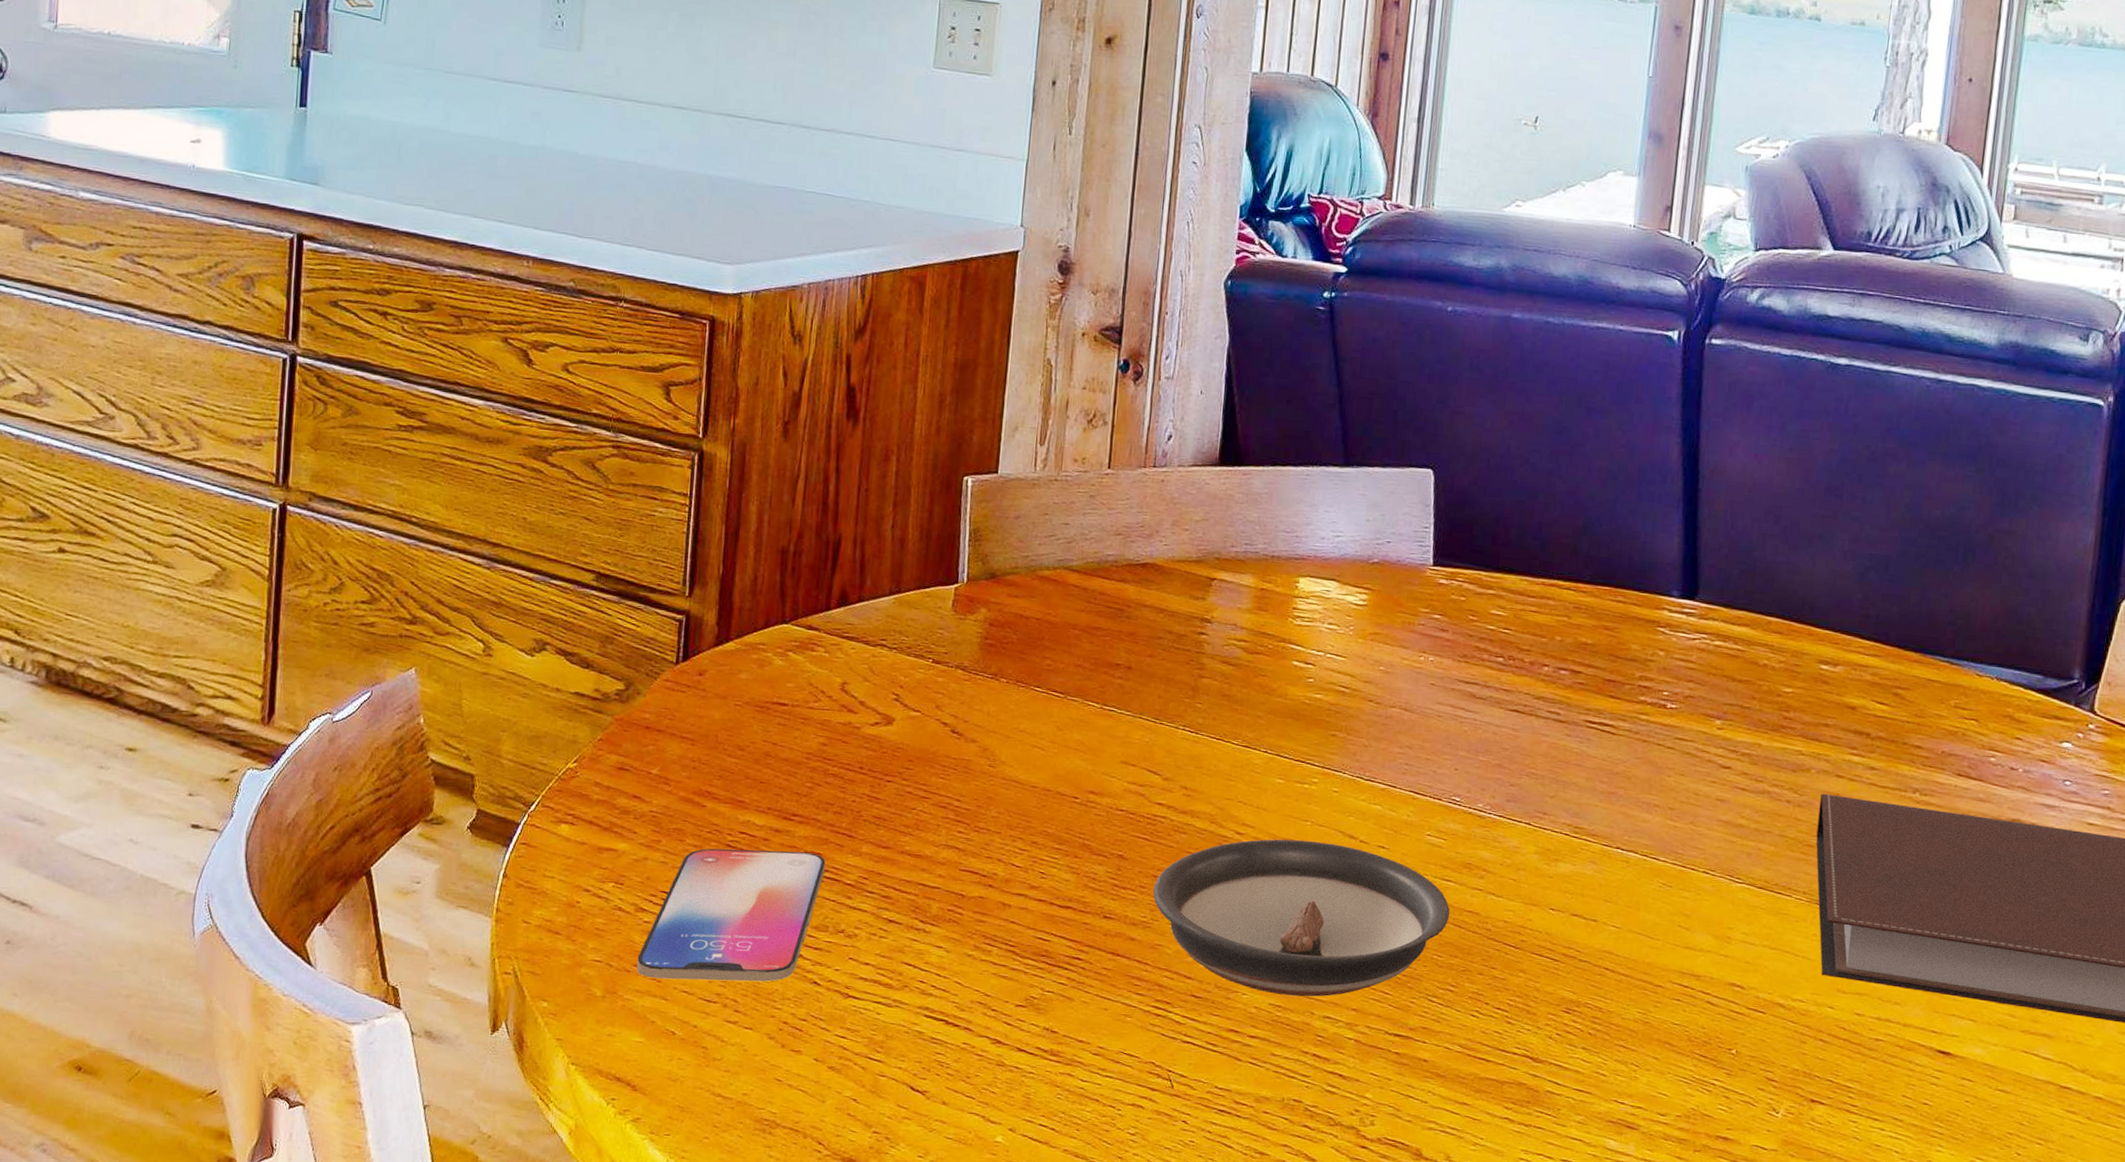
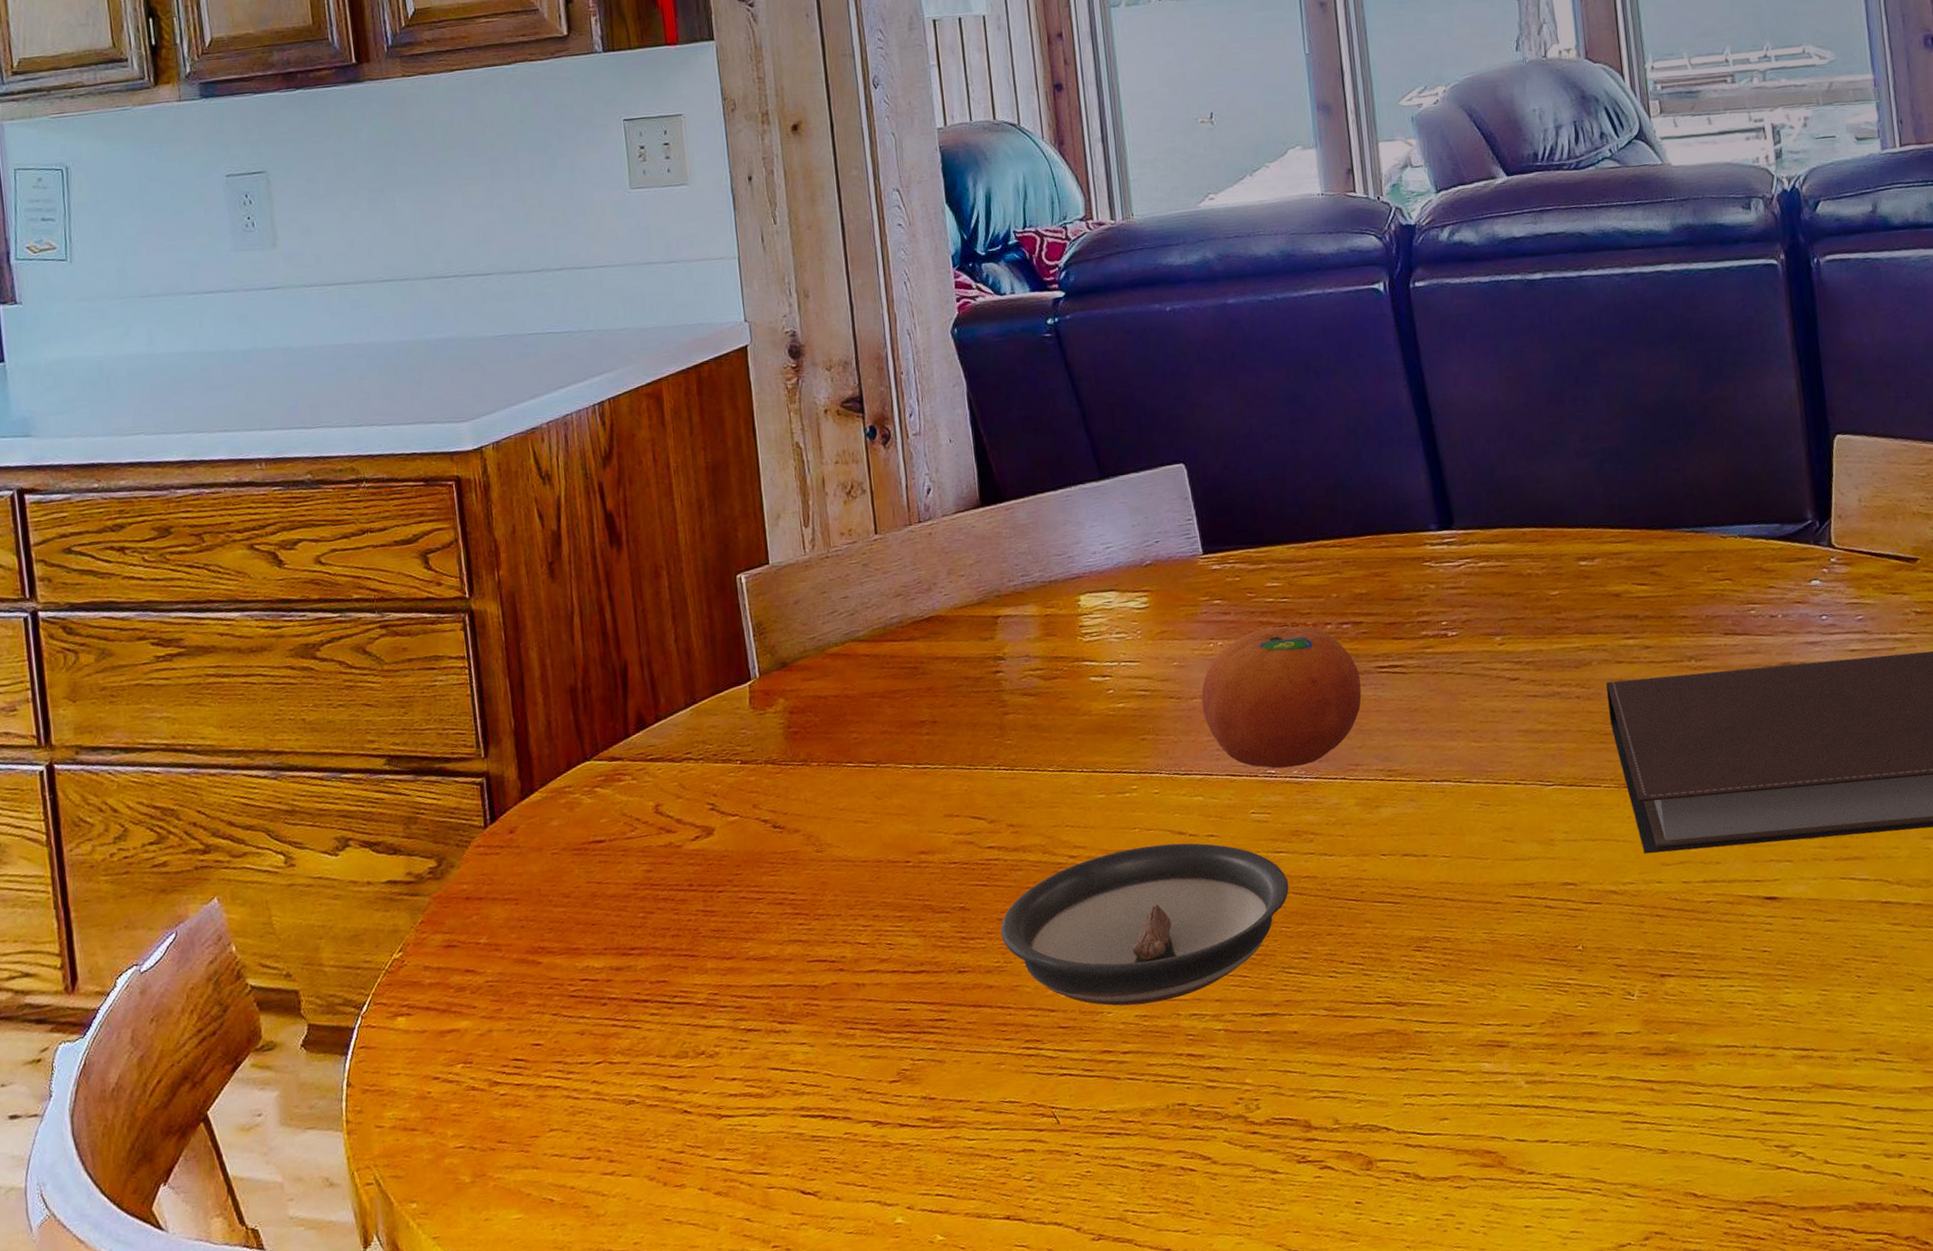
smartphone: present [636,848,826,982] -> none [500,981,674,1151]
fruit: none [1399,654,1567,801] -> present [1201,626,1362,769]

